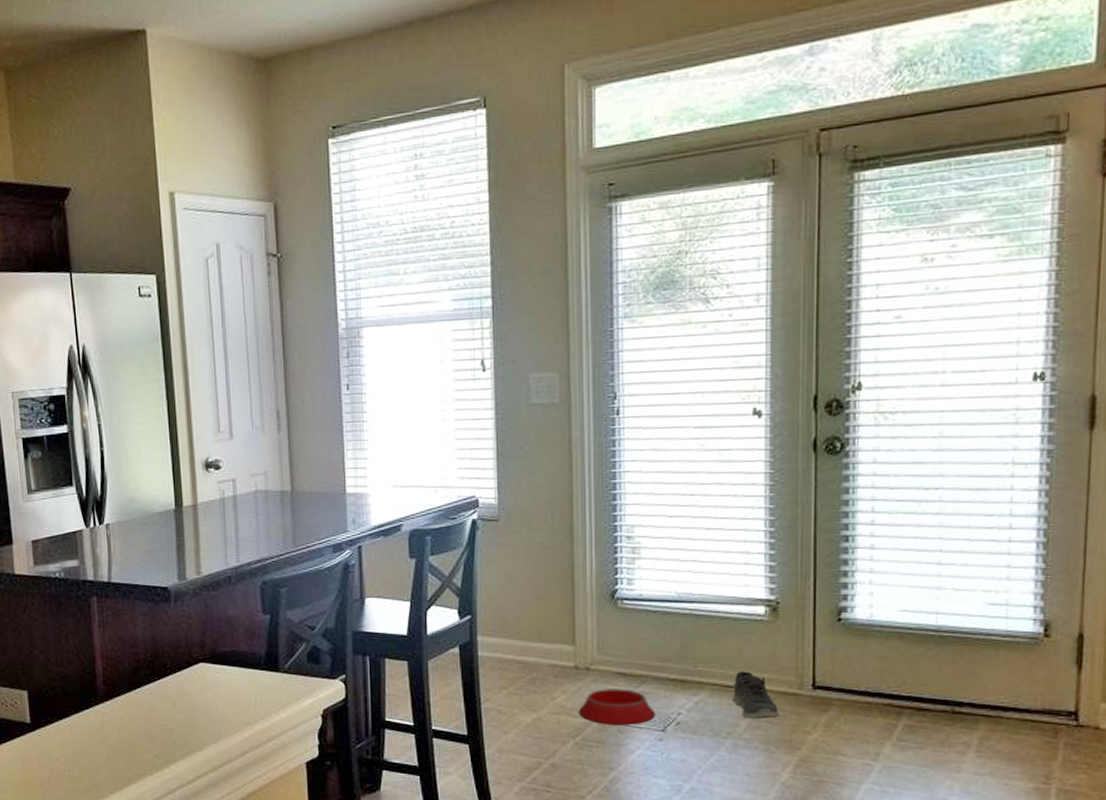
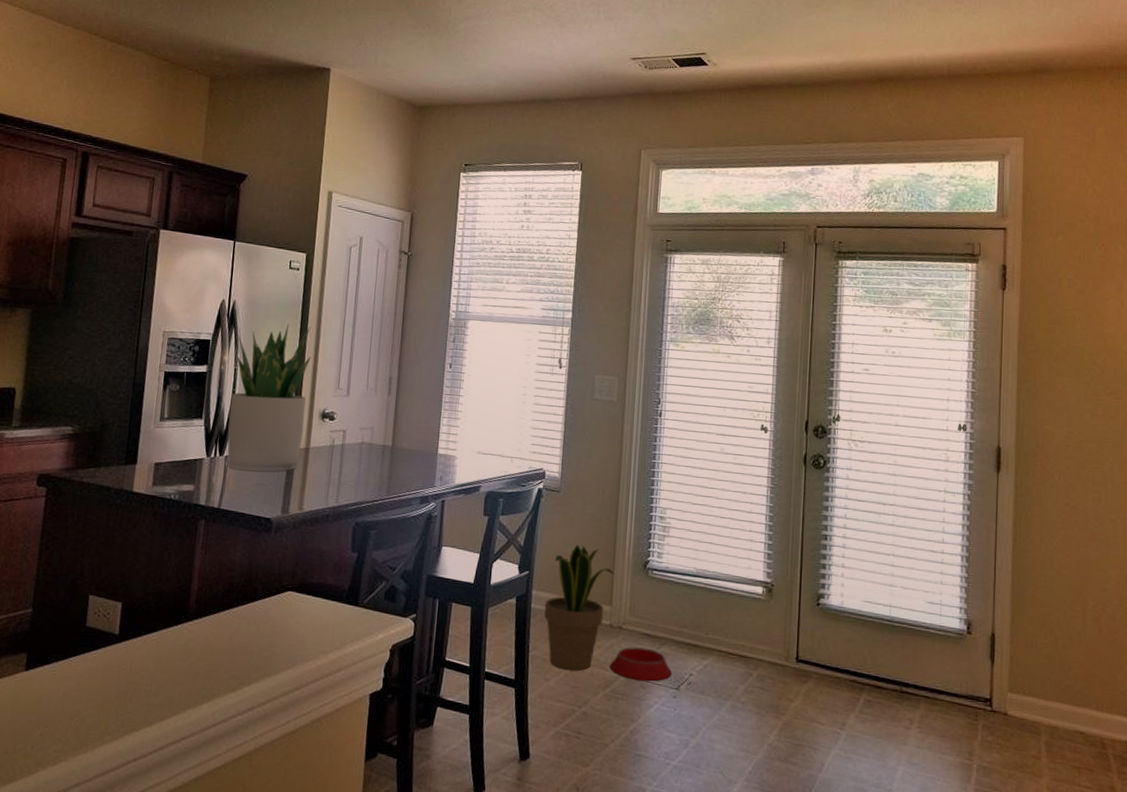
planter: none [97,363,188,538] -> present [227,324,311,473]
potted plant: none [493,579,575,721] -> present [544,544,614,671]
athletic shoe: present [732,671,780,719] -> none [734,641,770,686]

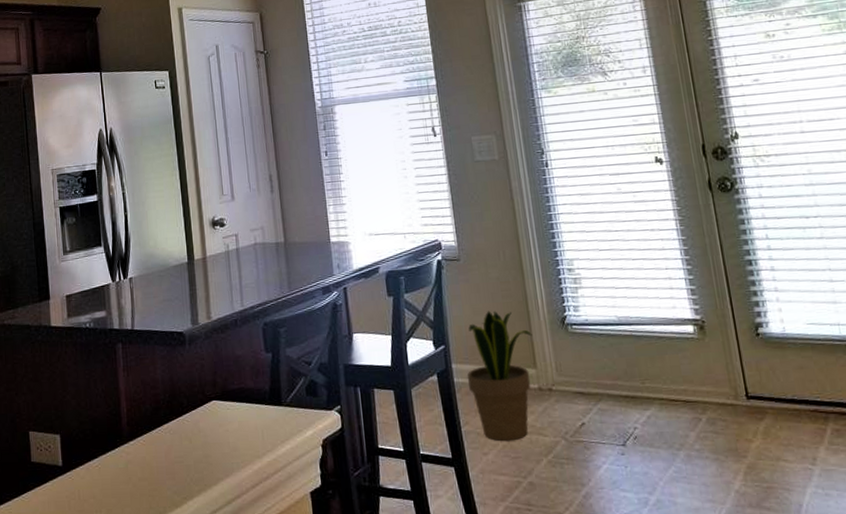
planter: present [227,324,311,473] -> none [122,140,199,290]
pet bowl: present [610,647,671,682] -> none [547,406,614,442]

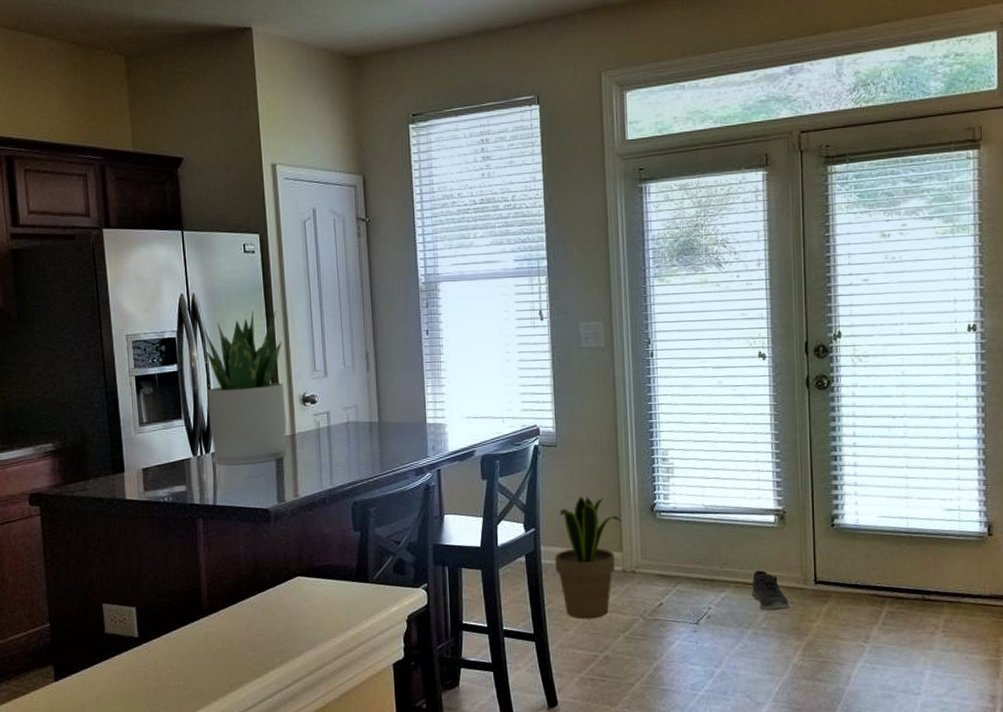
planter: none [122,140,199,290] -> present [205,310,287,466]
athletic shoe: none [677,385,723,430] -> present [751,570,790,611]

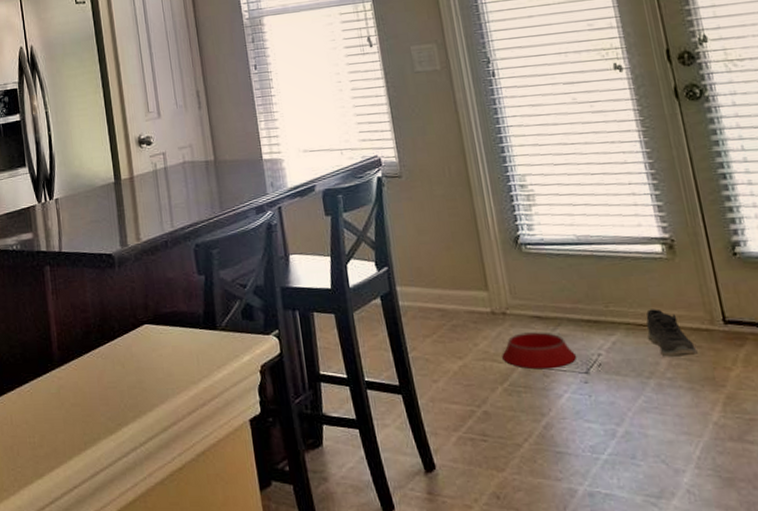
planter: present [205,310,287,466] -> none [43,56,127,211]
potted plant: present [554,496,621,619] -> none [412,230,483,368]
pet bowl: none [627,587,690,620] -> present [502,331,576,369]

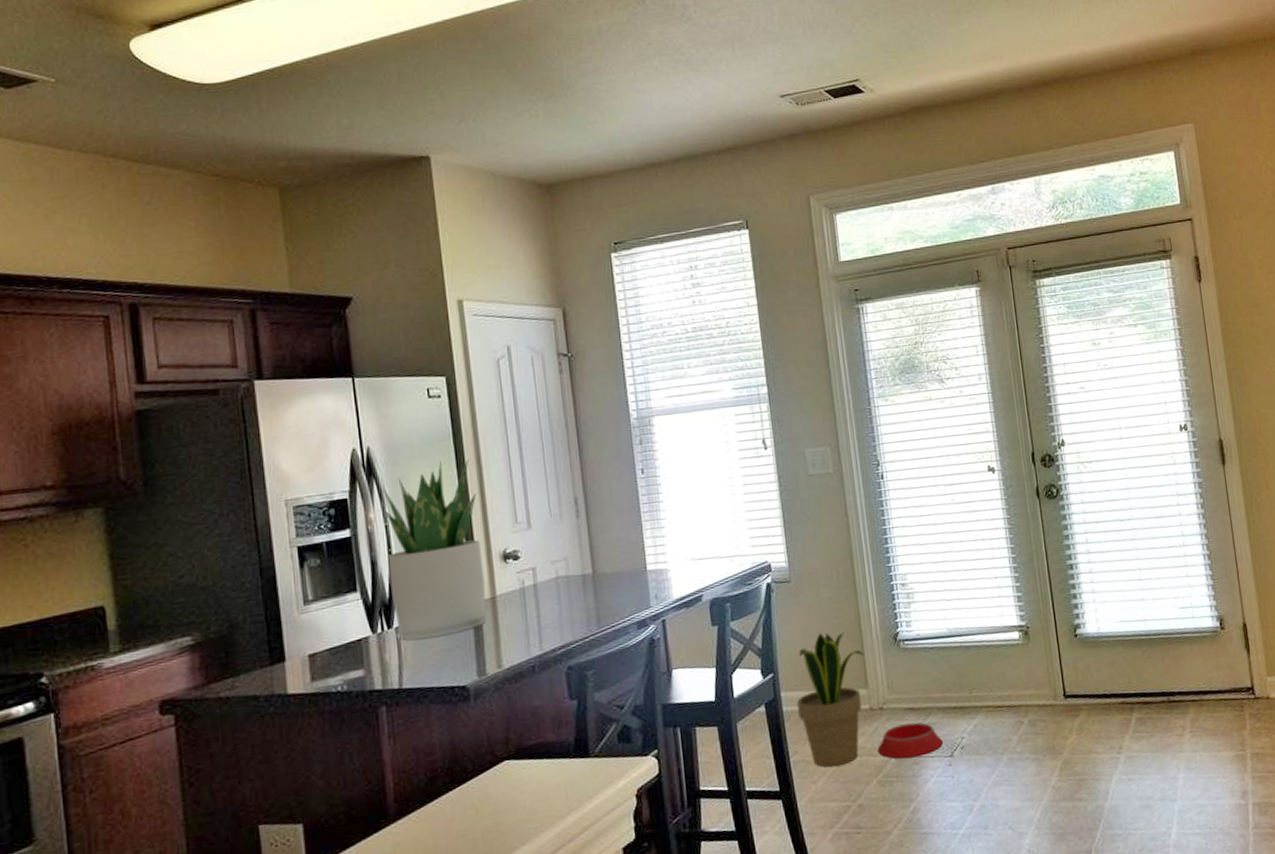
planter: none [43,56,127,211] -> present [383,460,487,641]
potted plant: none [412,230,483,368] -> present [796,632,865,767]
athletic shoe: present [646,309,698,357] -> none [1002,690,1043,734]

